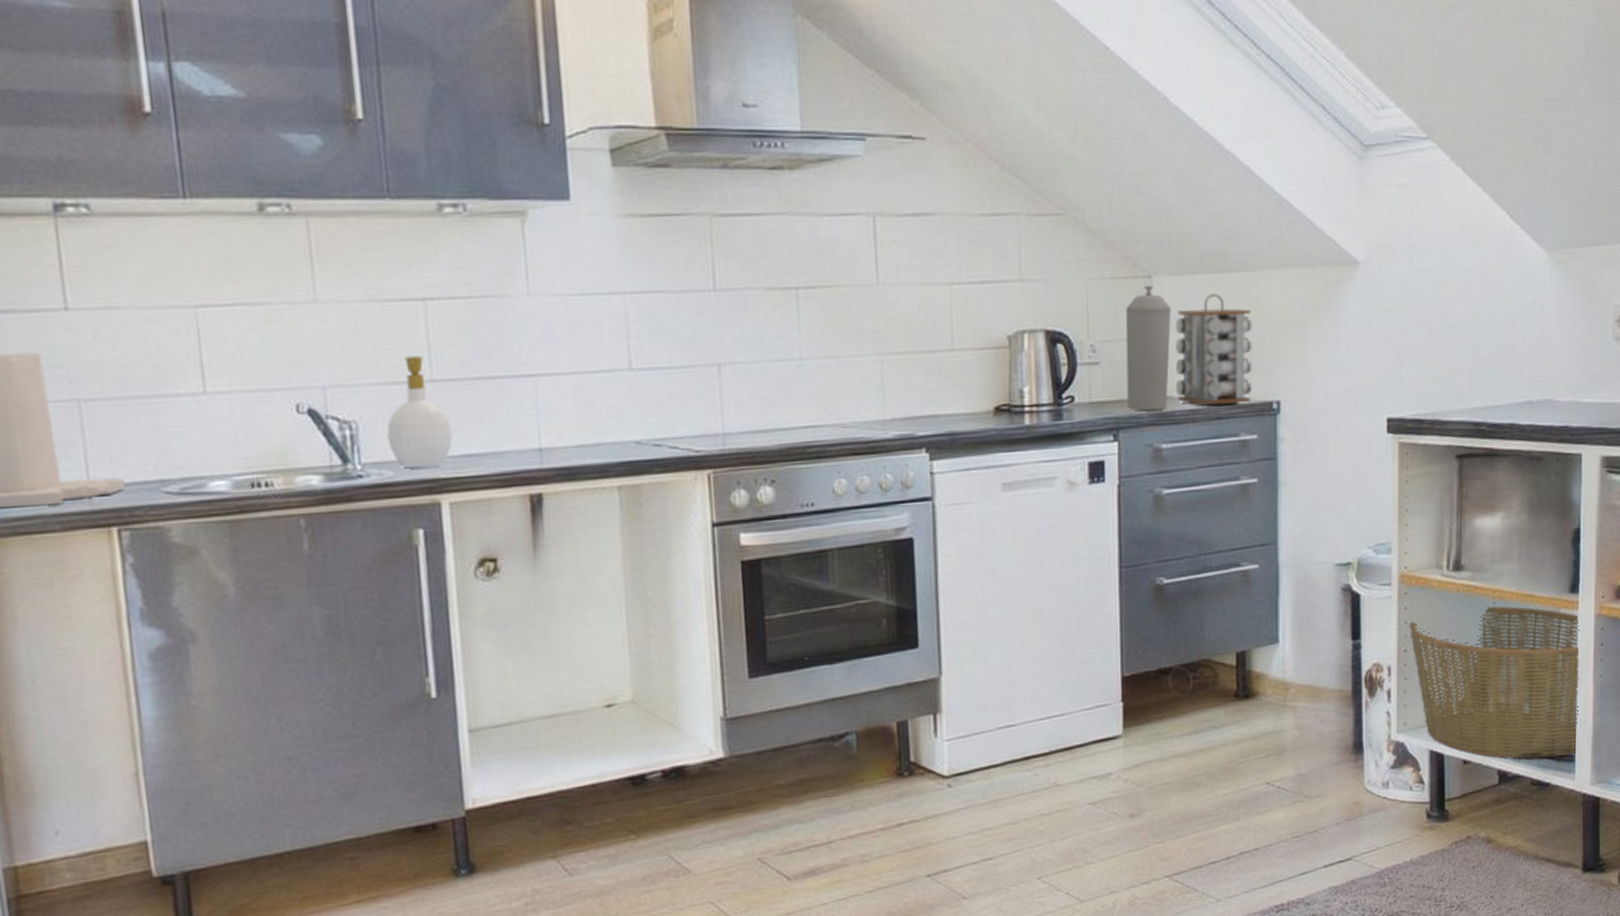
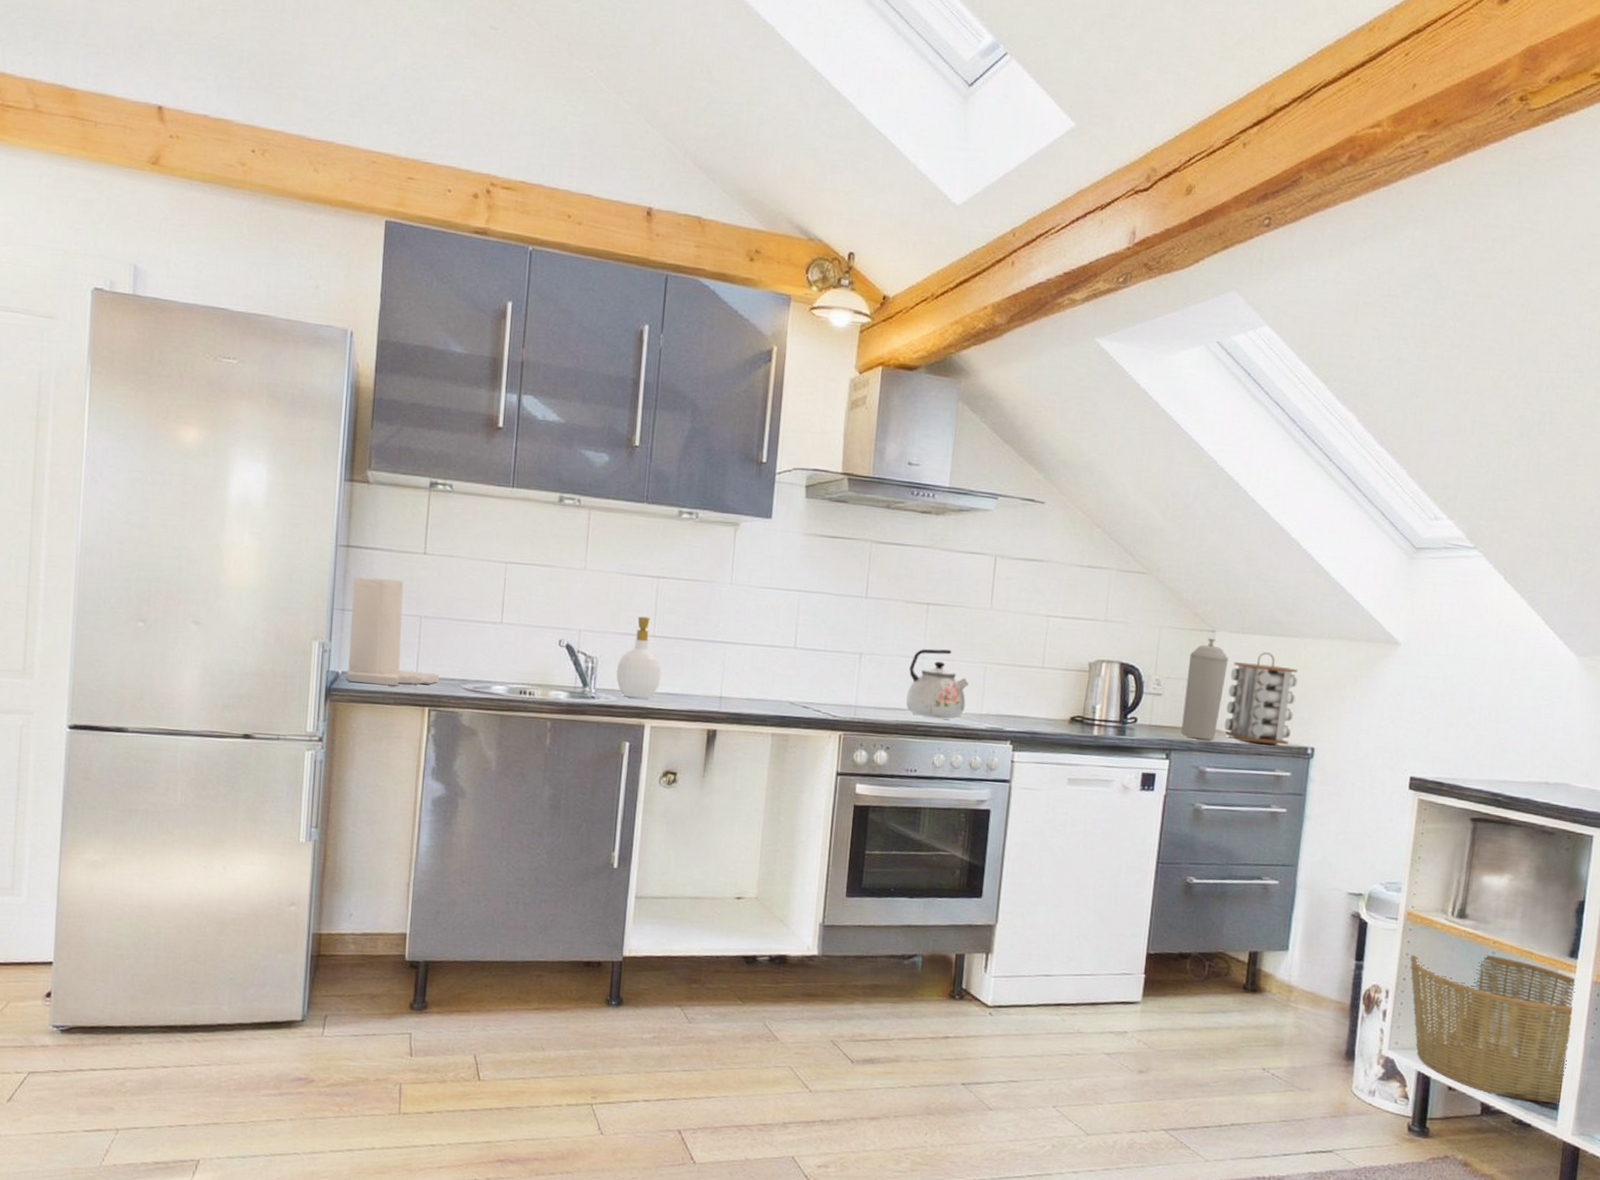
kettle: none [785,344,865,436] -> present [905,649,970,720]

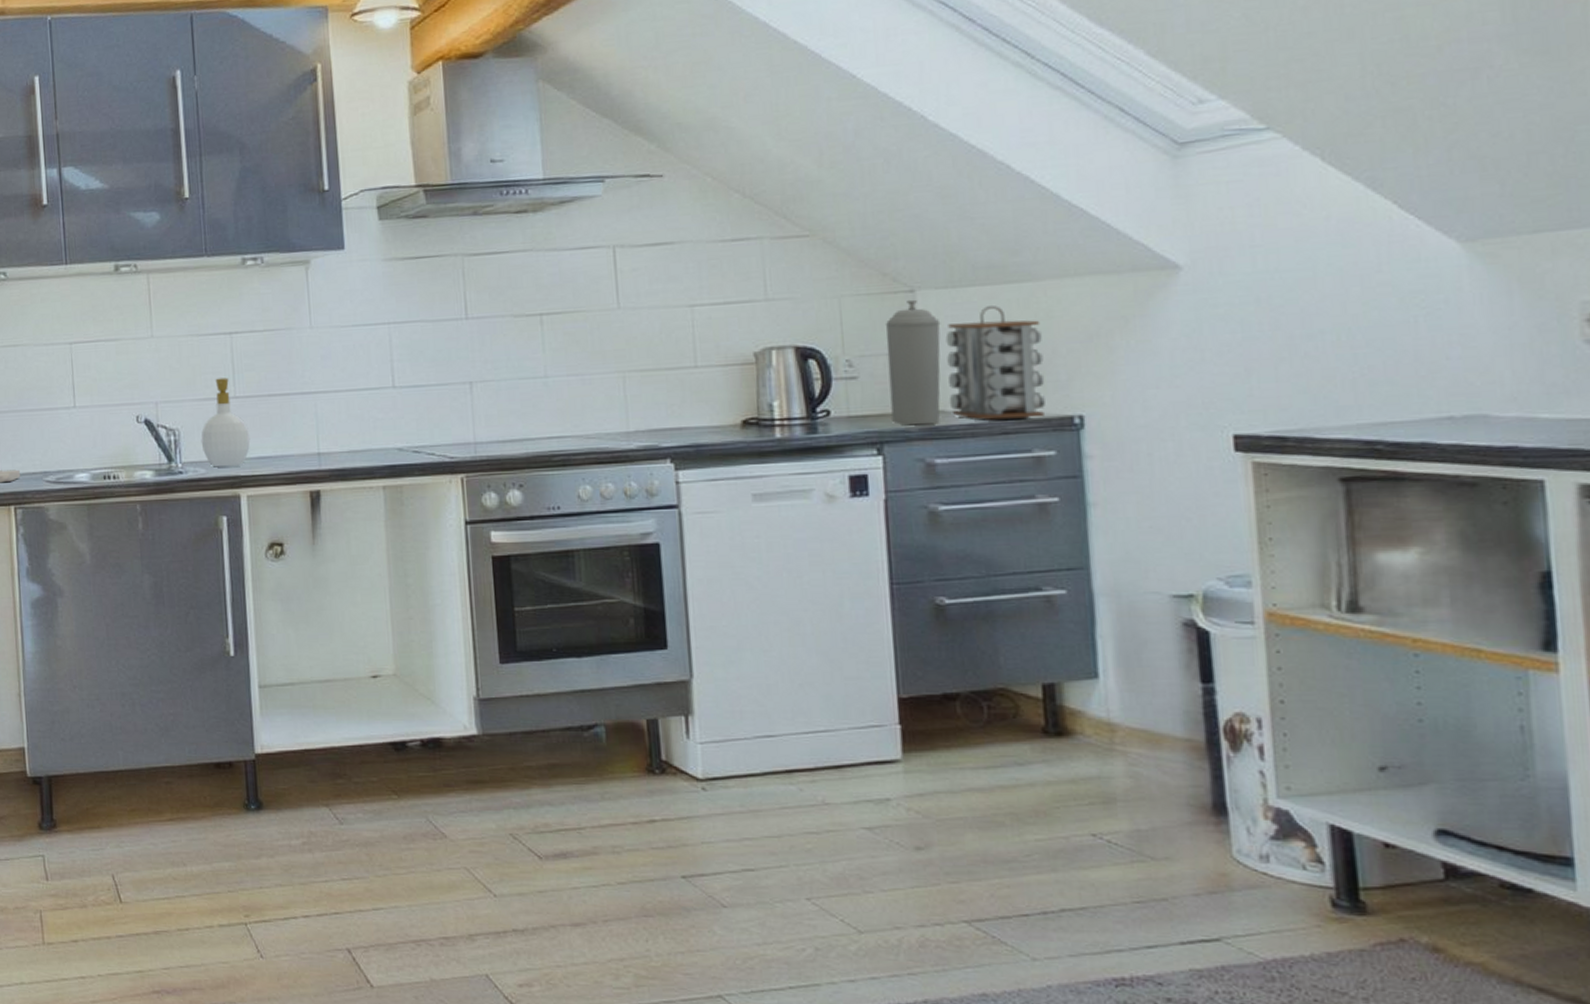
kettle: present [905,649,970,720] -> none [531,363,608,446]
basket: present [1410,953,1577,1103] -> none [1284,658,1576,857]

